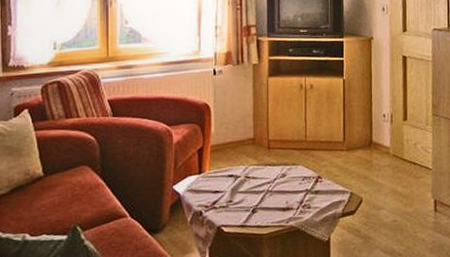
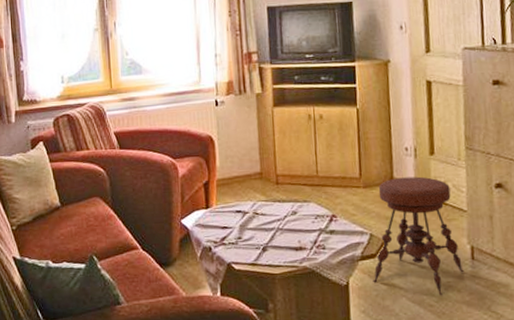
stool: none [351,140,428,245] -> present [373,176,464,295]

